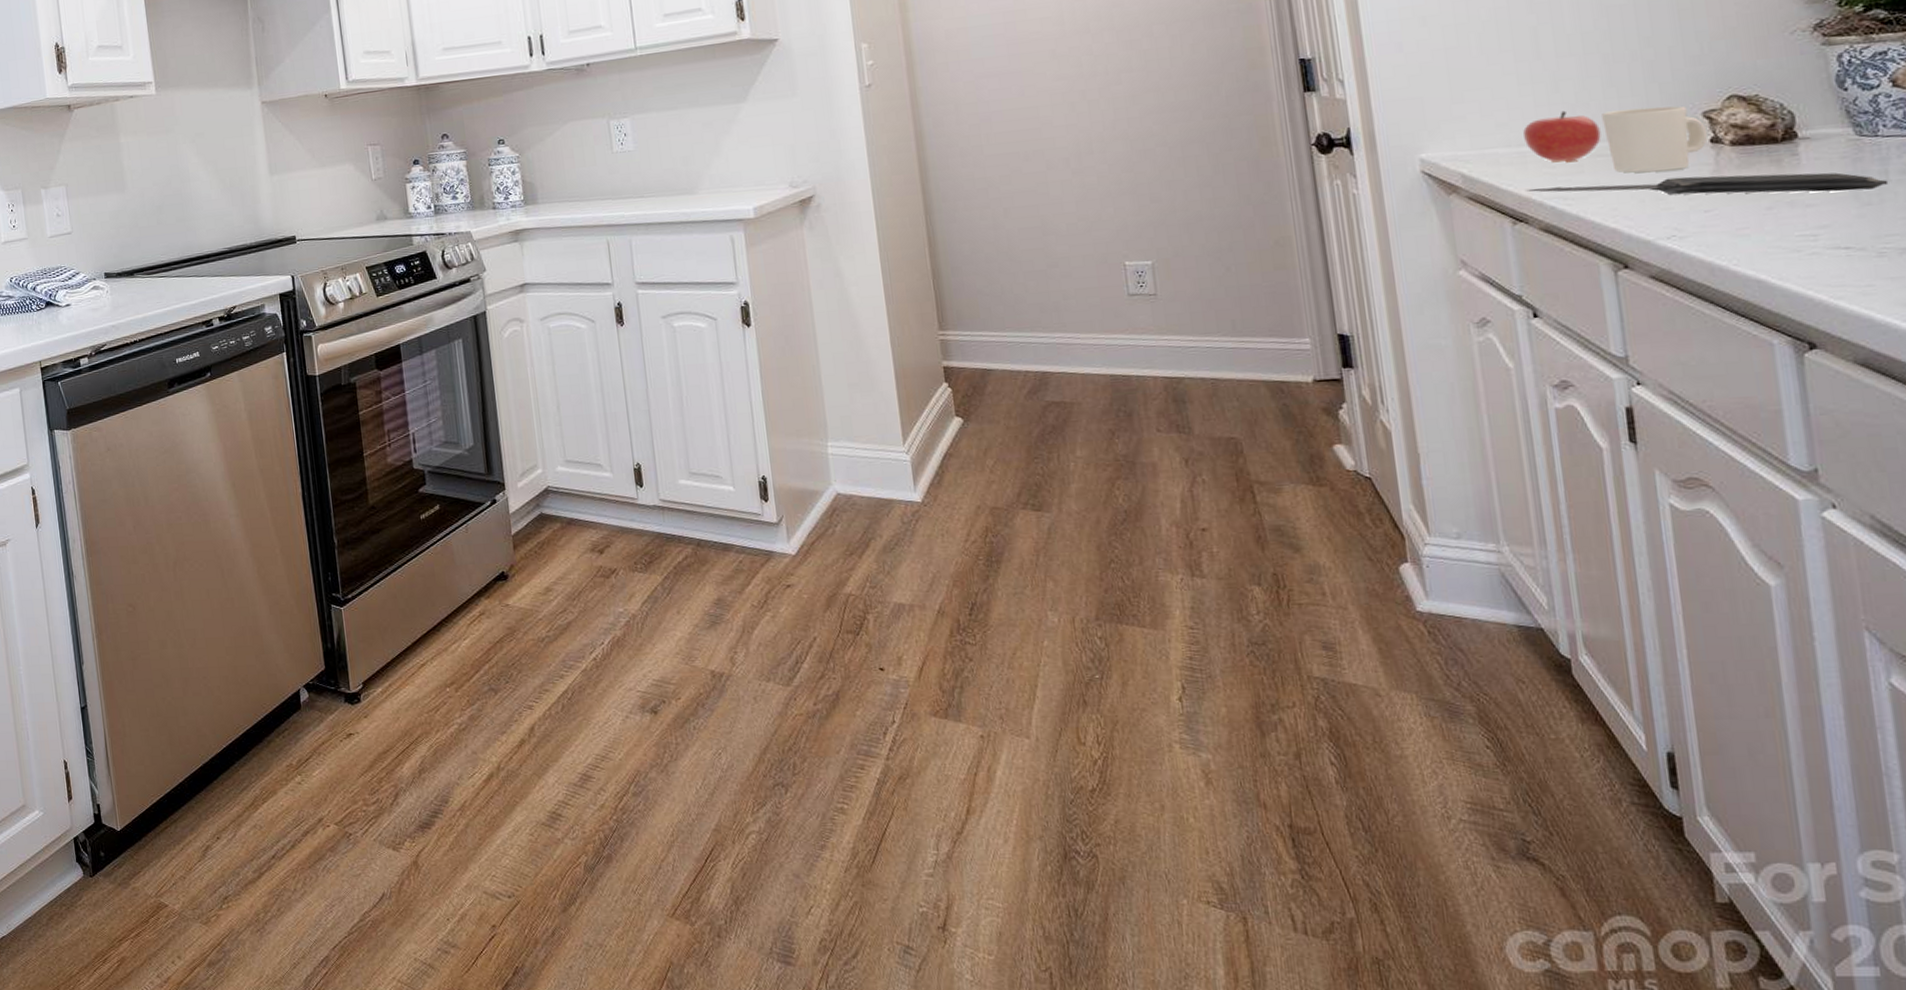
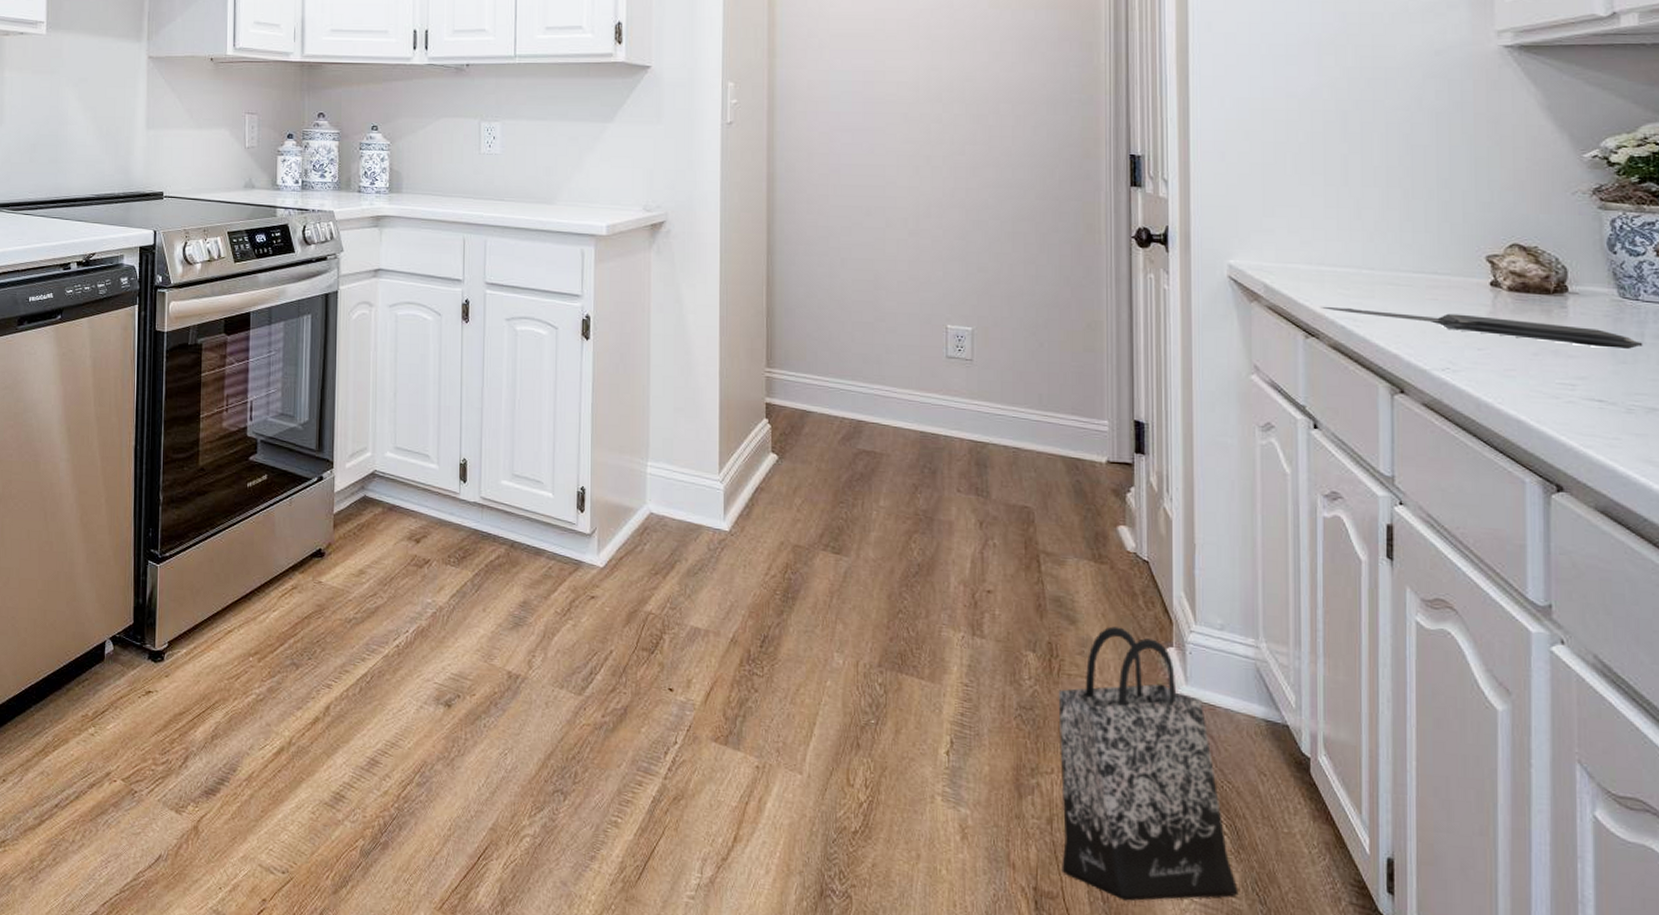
shopping bag: none [1290,549,1510,828] -> present [1058,626,1239,901]
fruit: present [1523,110,1601,163] -> none [1325,237,1394,286]
mug: present [1602,106,1708,173] -> none [1396,244,1489,307]

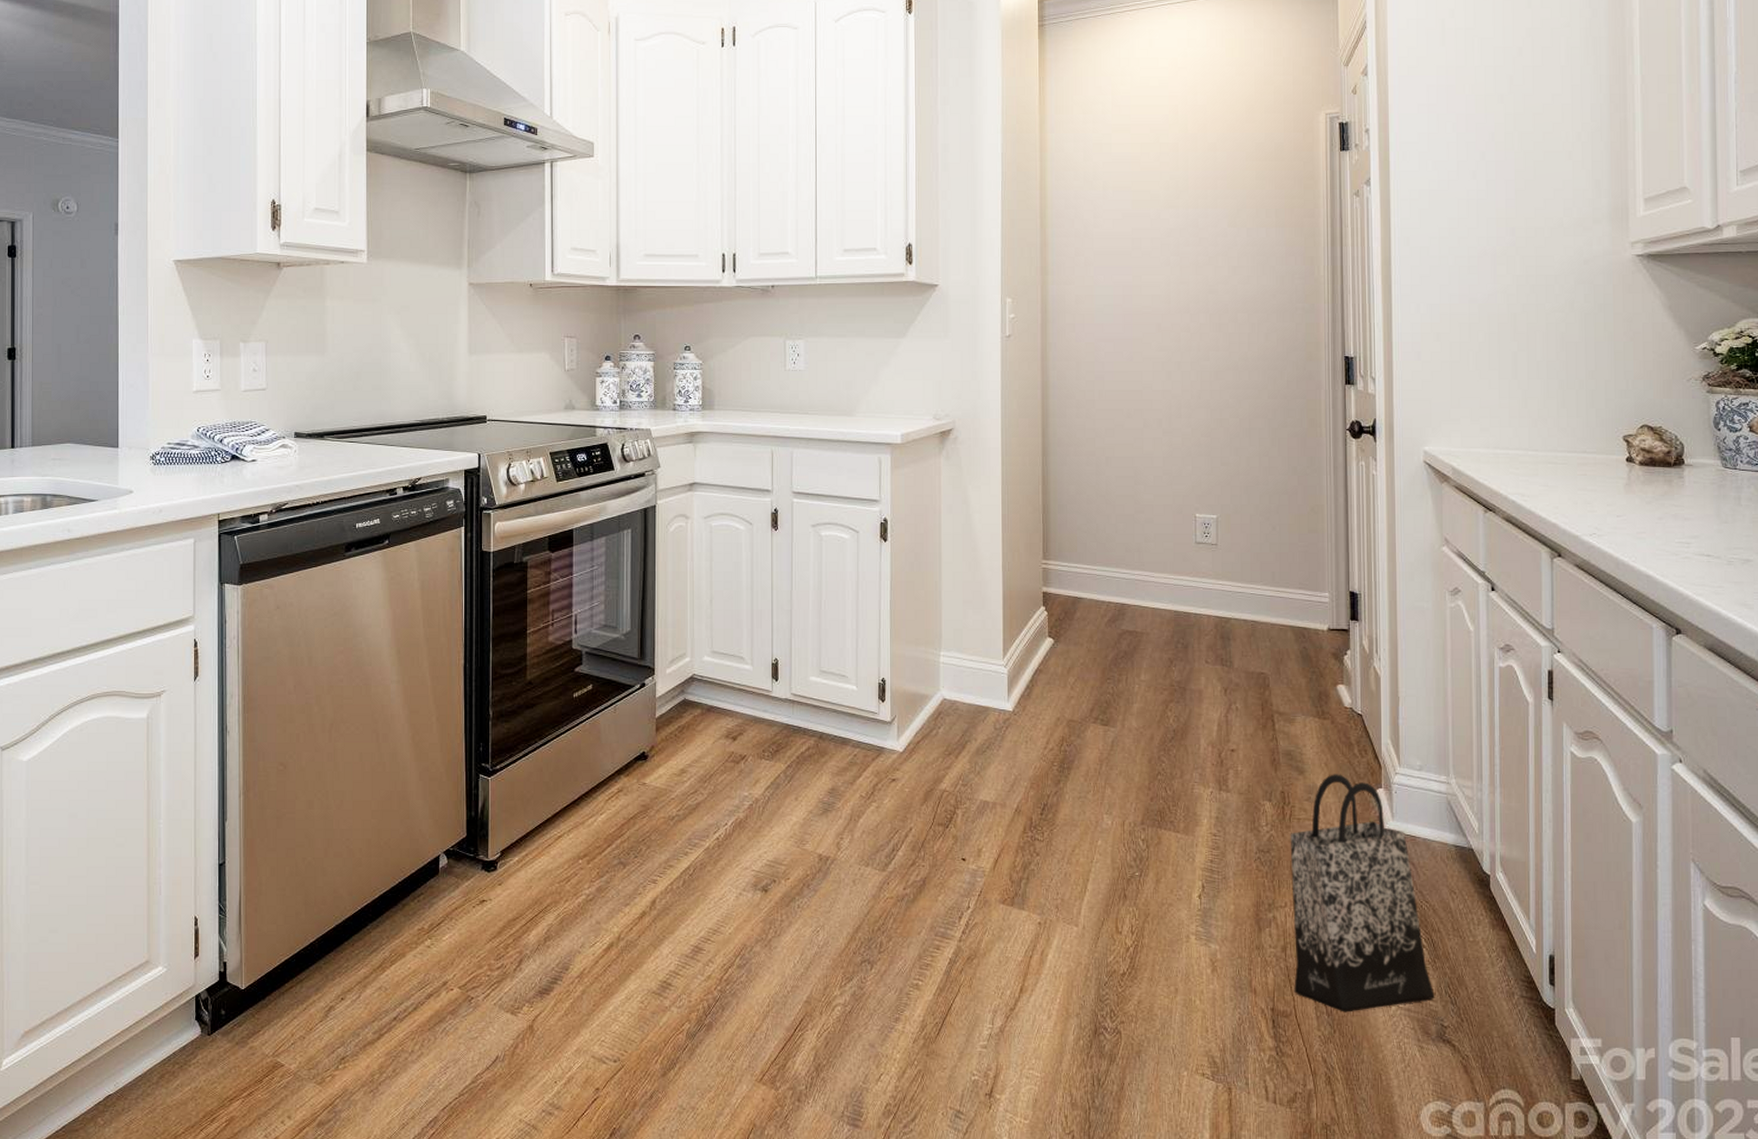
knife: present [1321,306,1643,349] -> none [1496,484,1740,510]

